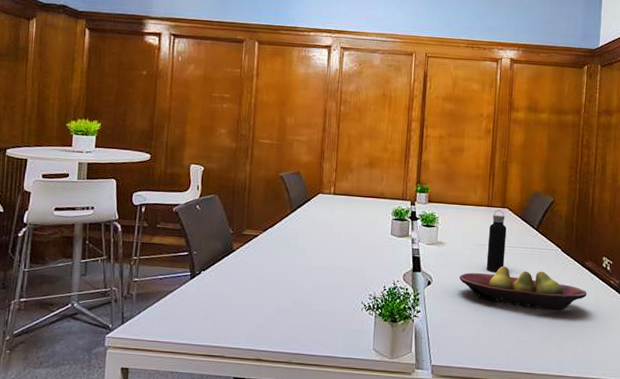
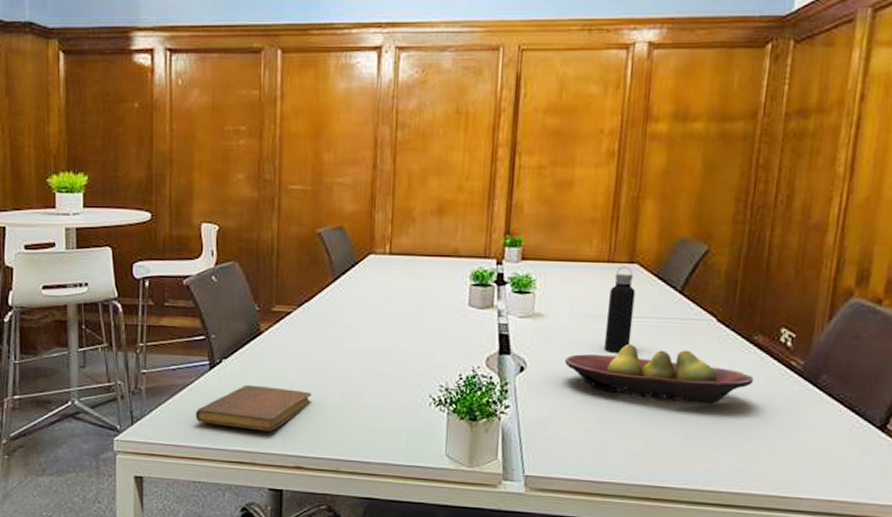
notebook: none [176,292,271,330] -> present [195,384,312,432]

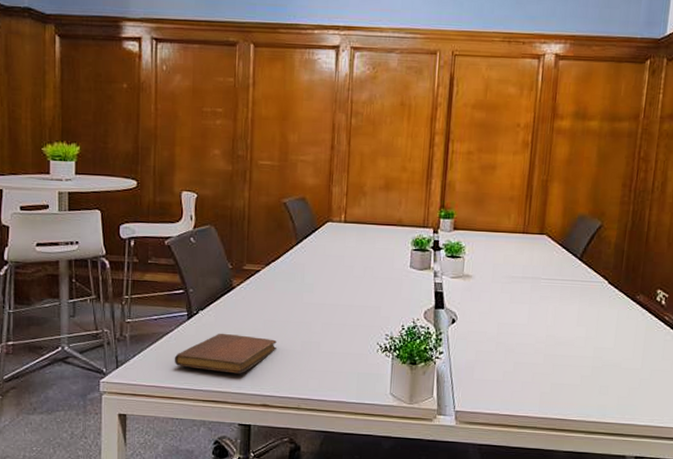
fruit bowl: present [565,344,754,404] -> none [488,301,637,351]
water bottle: present [603,266,636,353] -> none [519,237,545,308]

